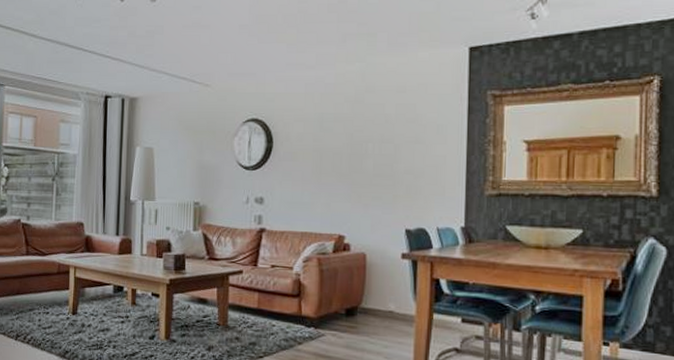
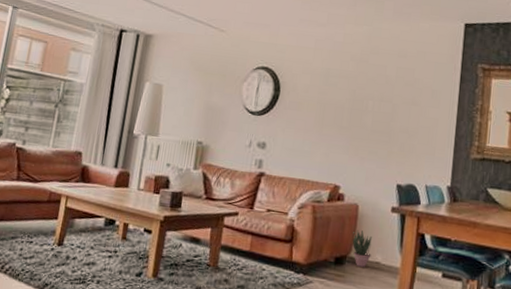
potted plant: none [362,280,384,318] -> present [352,230,372,268]

